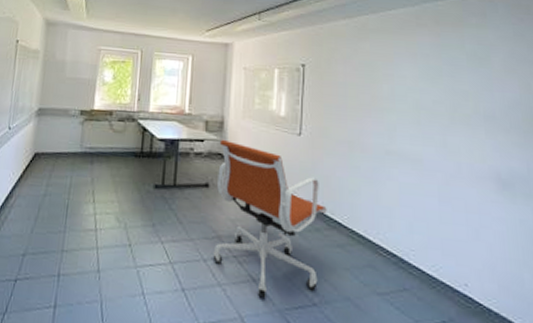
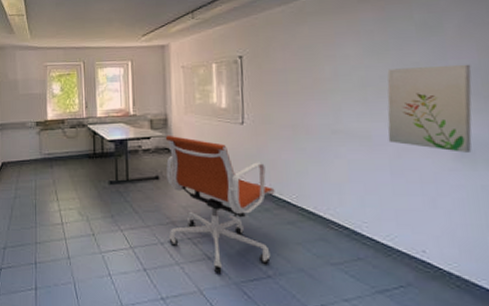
wall art: none [437,94,514,185] -> present [387,64,472,152]

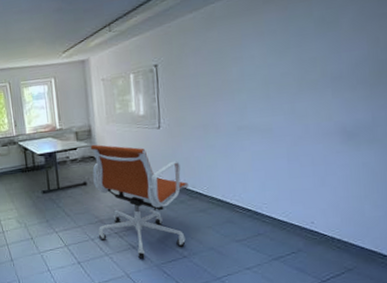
wall art: present [387,64,472,152] -> none [286,55,361,136]

